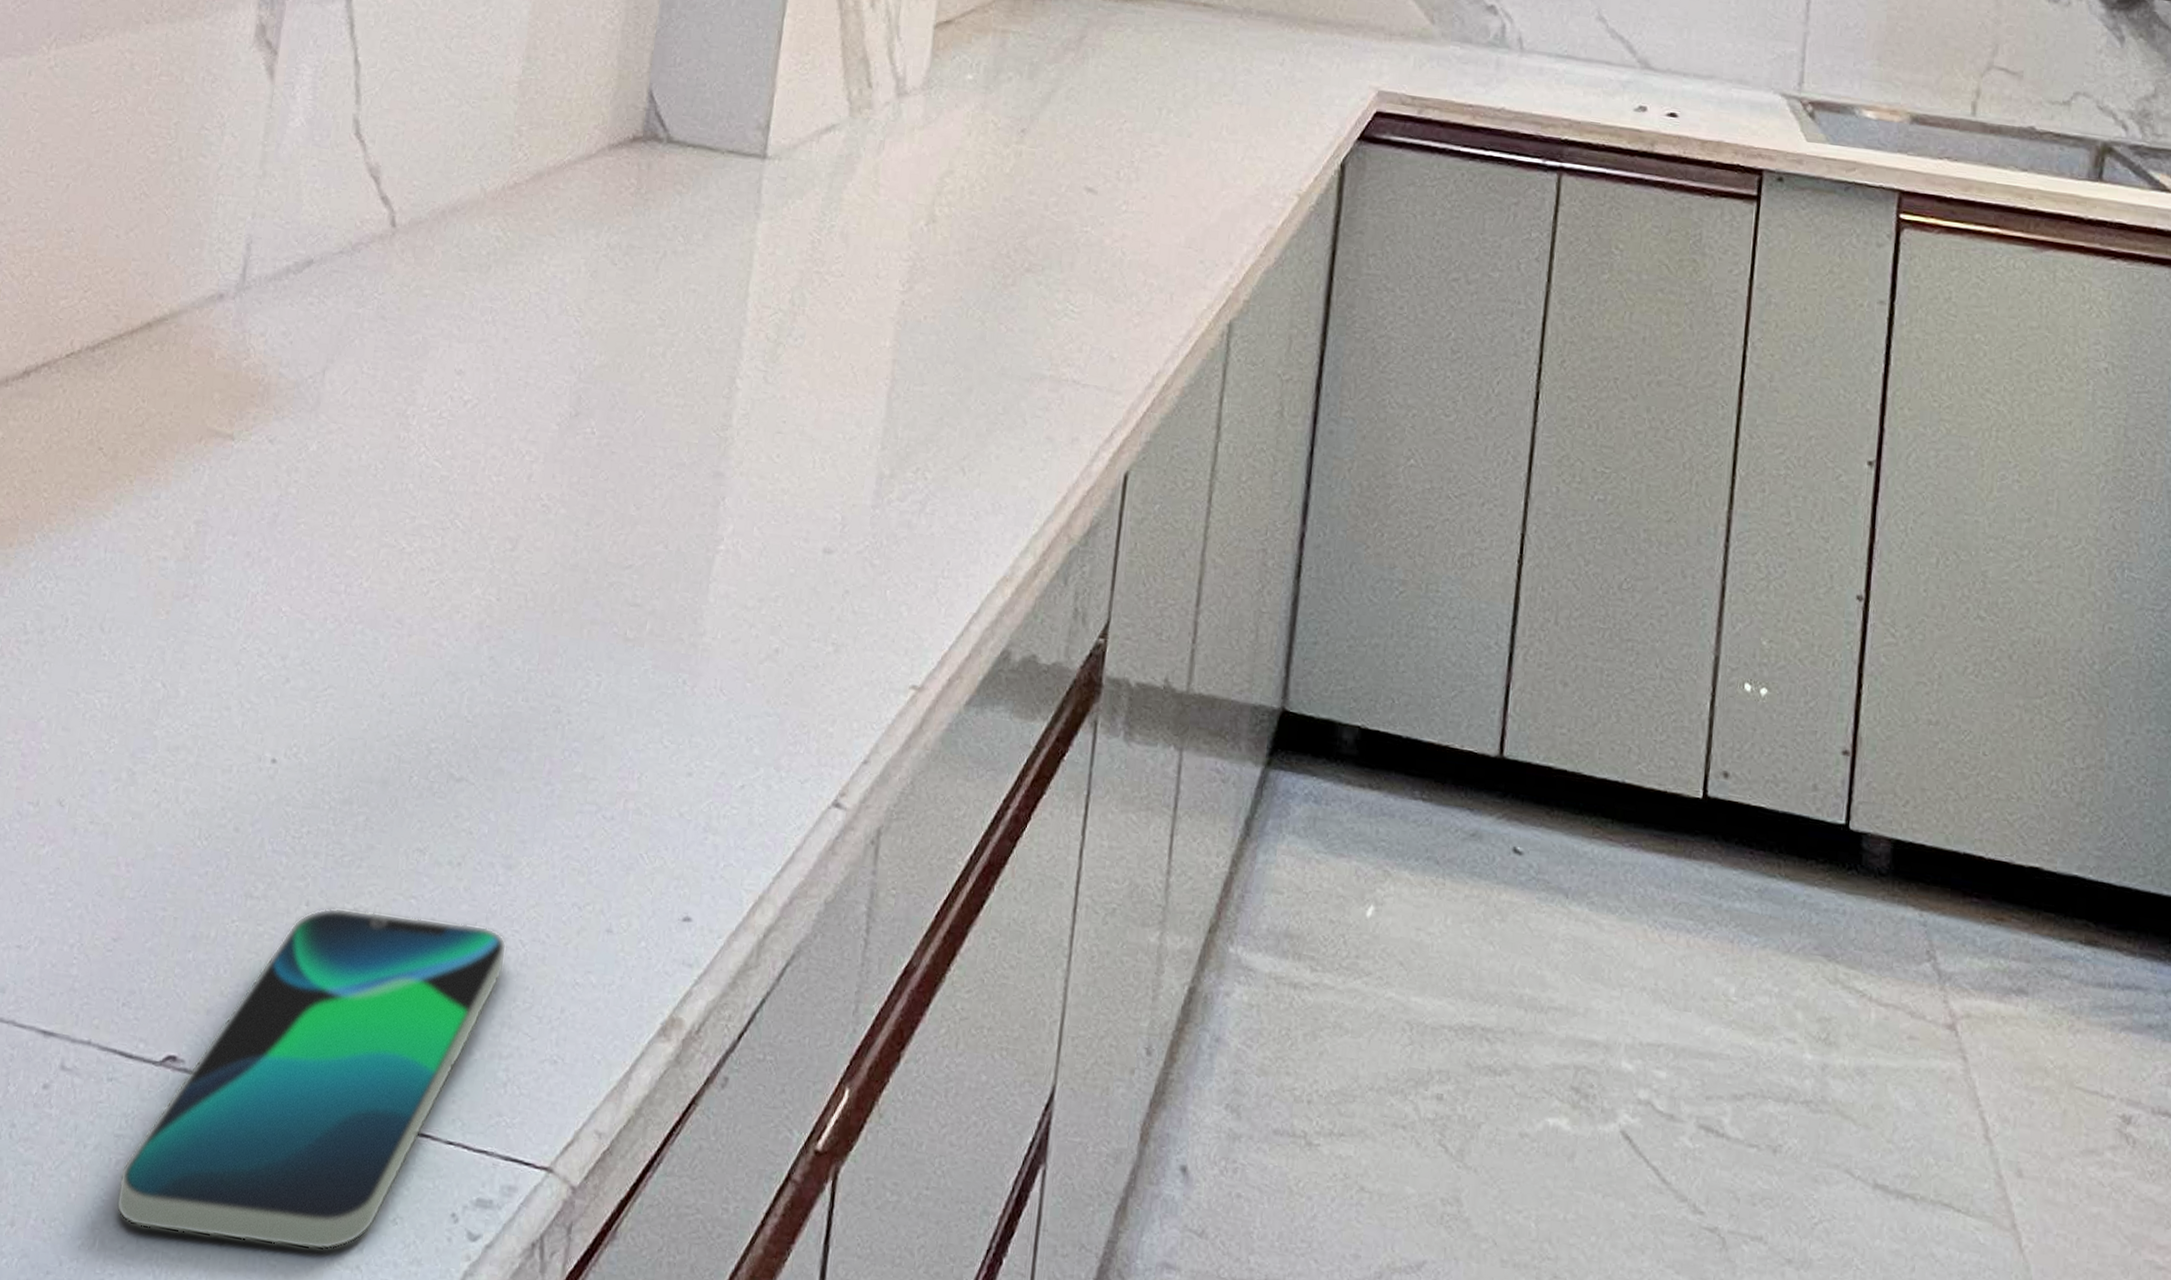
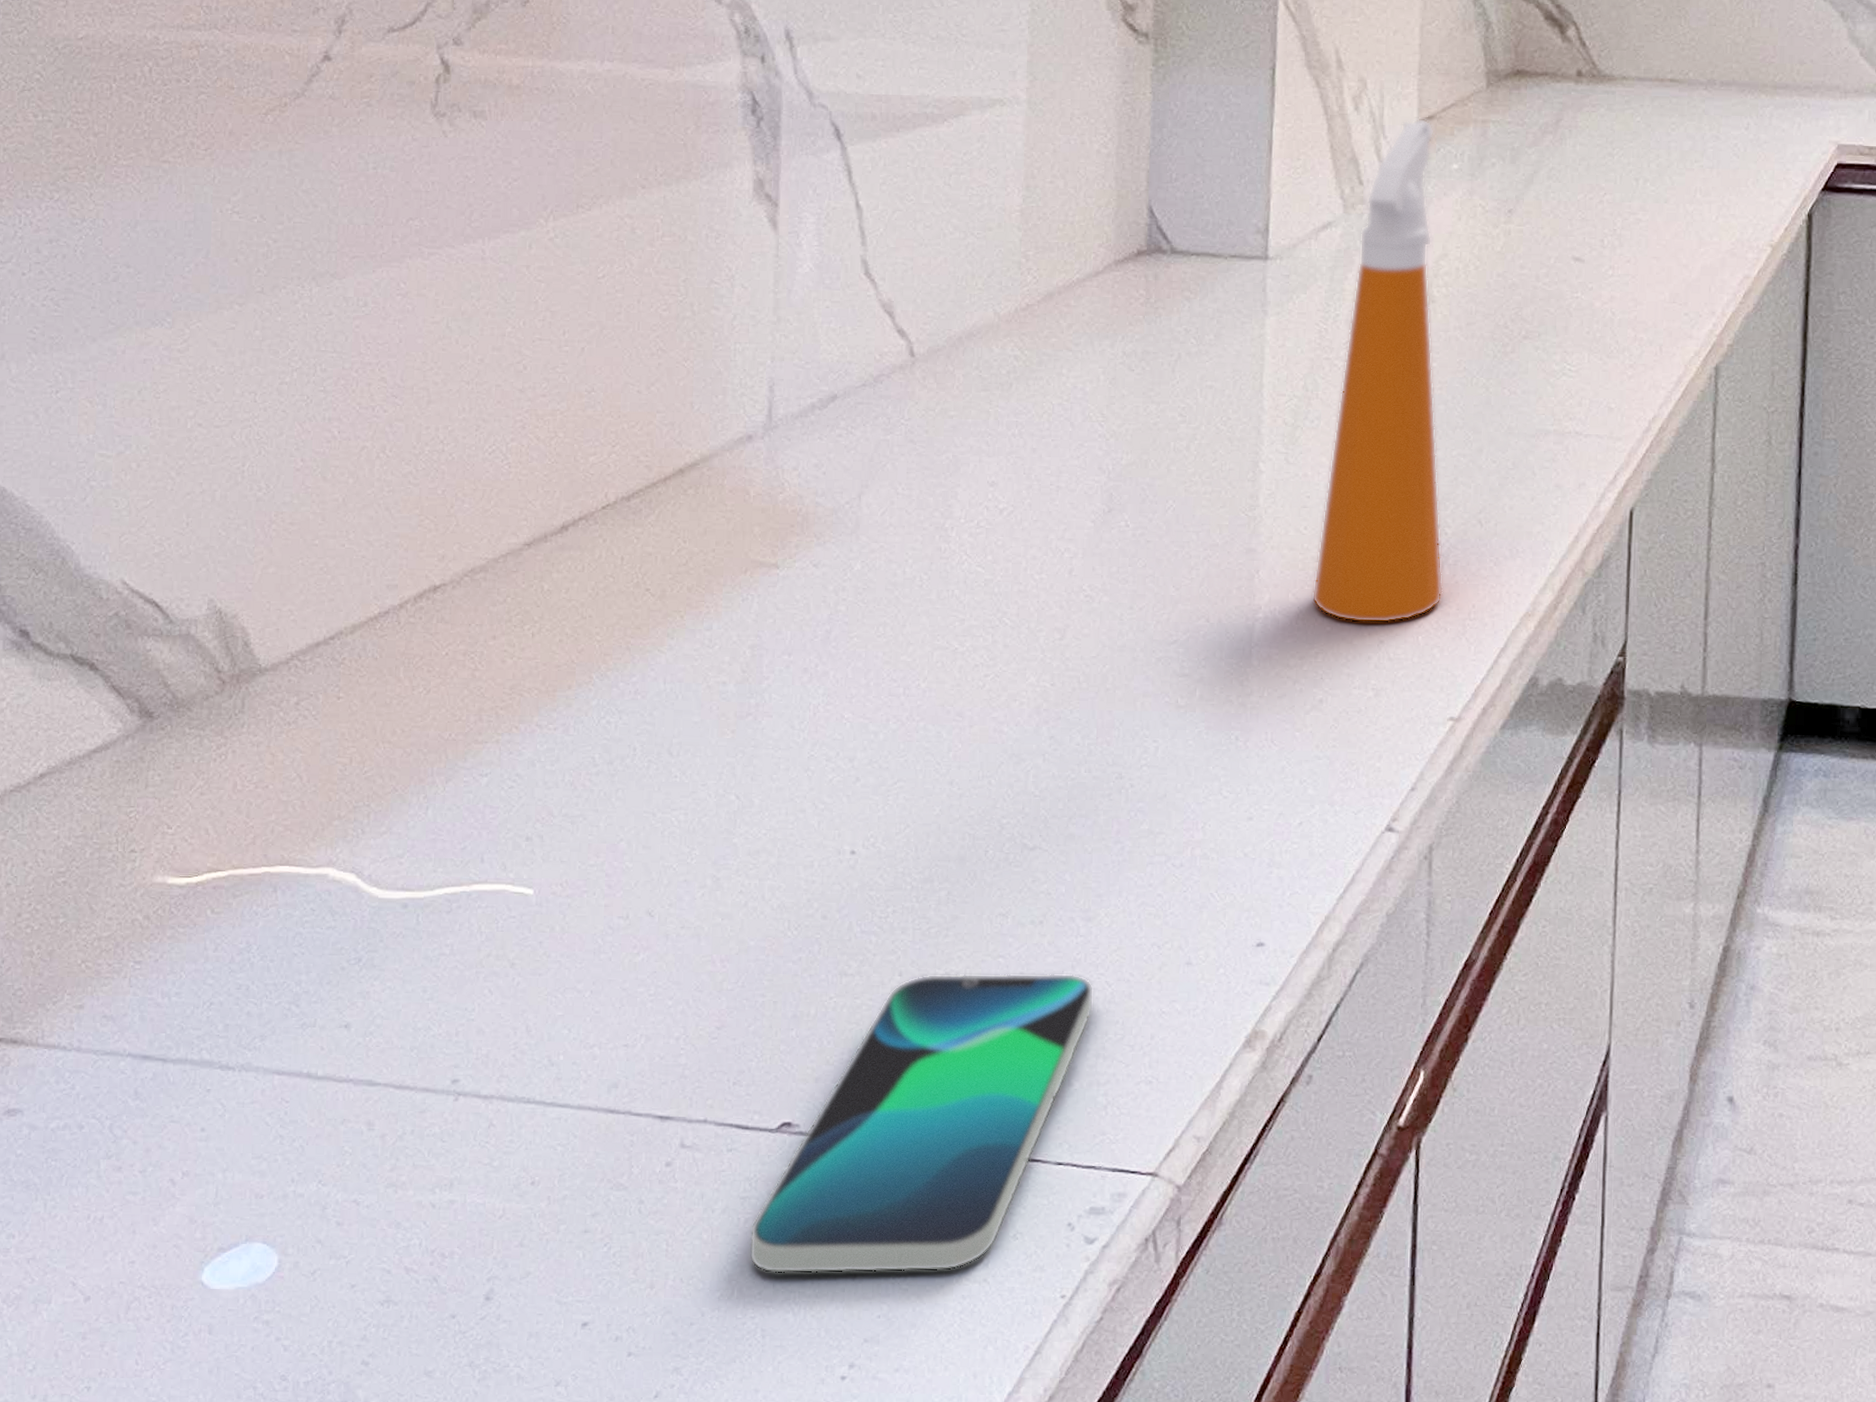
spray bottle: none [777,21,952,572] -> present [1311,118,1444,623]

